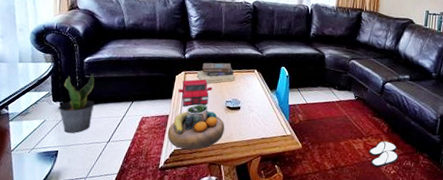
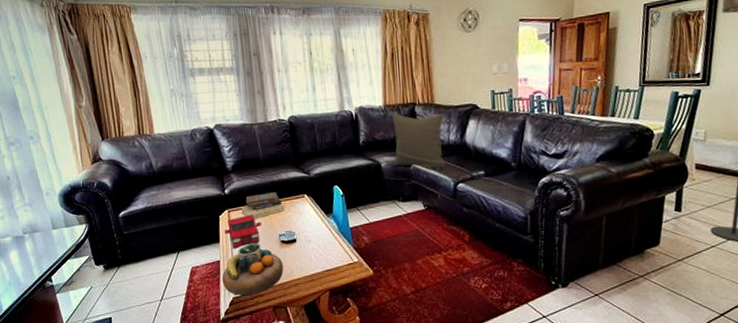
potted plant: present [58,73,95,133] -> none [102,228,140,297]
pillow: none [336,15,385,68] -> present [392,113,447,169]
slippers: present [368,141,398,168] -> none [451,251,487,284]

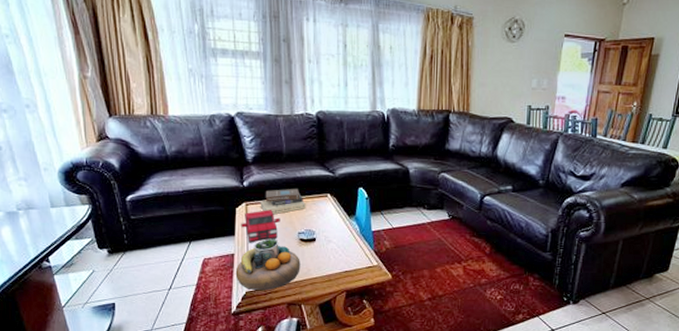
pillow: present [392,113,447,169] -> none [422,120,478,180]

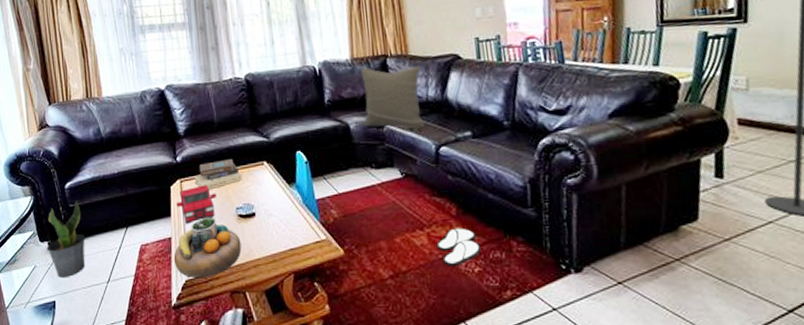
potted plant: none [106,213,148,283] -> present [46,201,86,277]
pillow: none [422,120,478,180] -> present [360,65,426,130]
slippers: none [470,264,504,294] -> present [436,228,481,267]

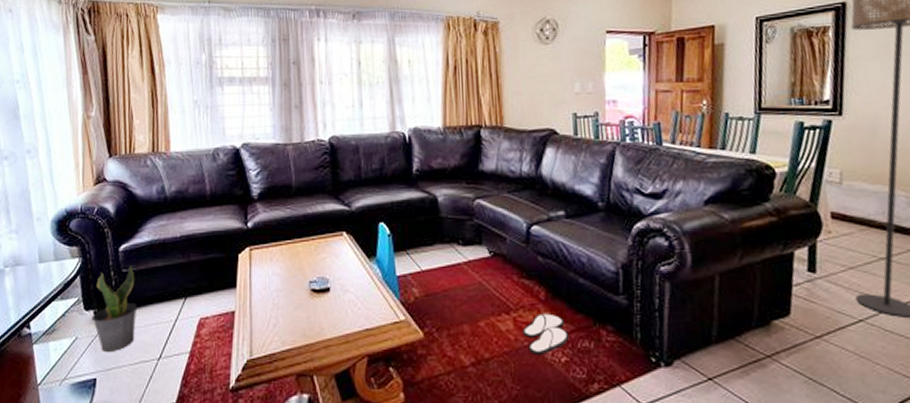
decorative bowl: present [173,217,242,277] -> none [235,290,312,357]
toy car: present [176,185,217,224] -> none [244,254,289,297]
books: present [194,159,242,190] -> none [265,228,318,261]
pillow: present [360,65,426,130] -> none [452,137,518,207]

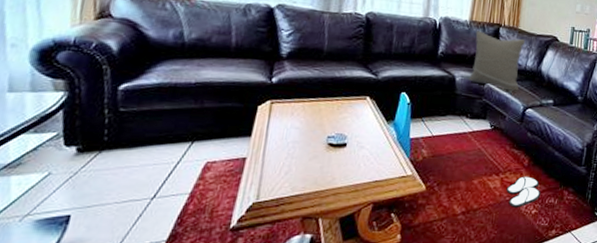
potted plant: present [91,265,138,352] -> none [73,105,134,189]
pillow: none [452,137,518,207] -> present [469,31,526,92]

